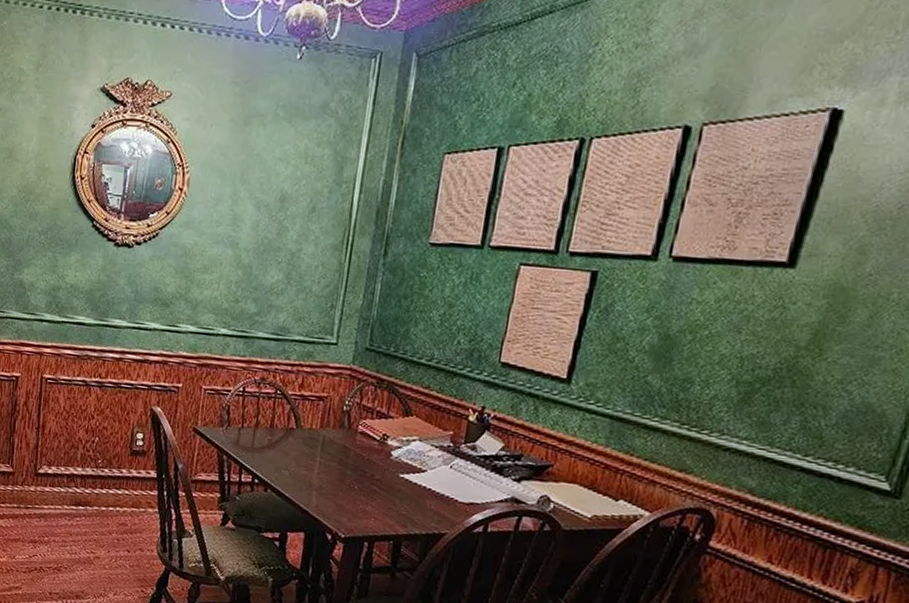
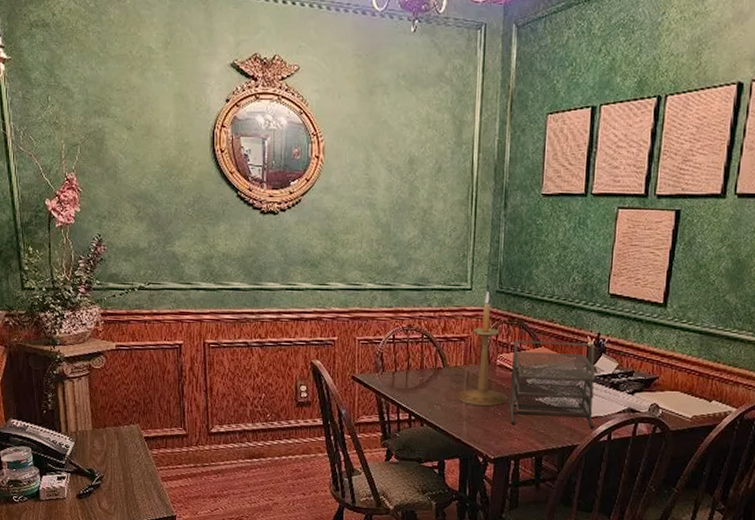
candlestick: none [309,348,368,478] -> present [458,291,508,407]
file organizer: none [367,405,477,517] -> present [508,340,596,429]

